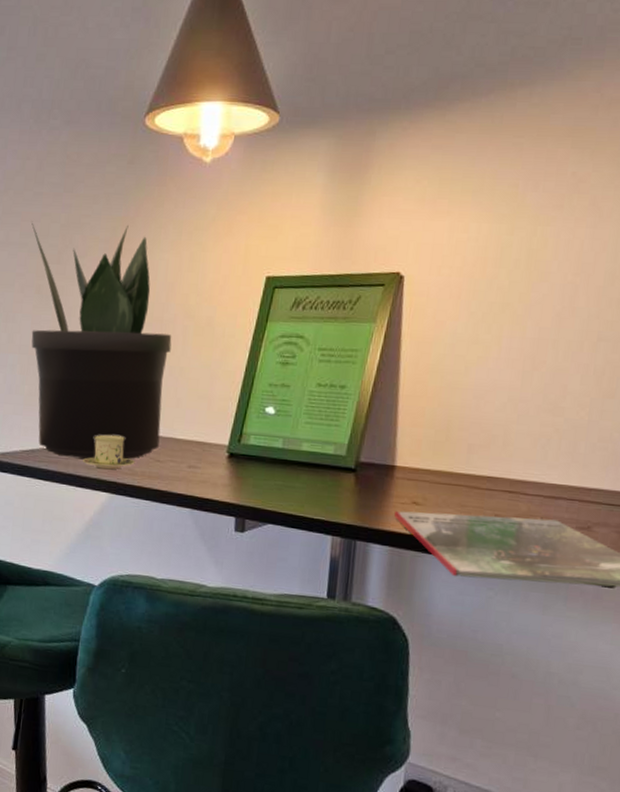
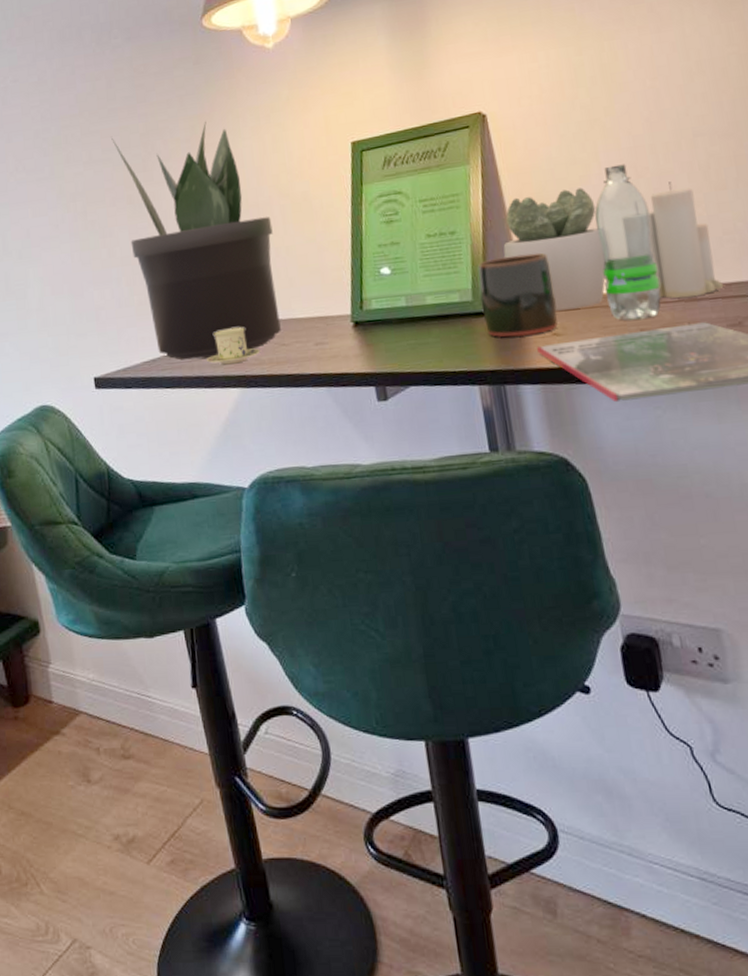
mug: none [352,420,428,500] -> present [477,252,558,338]
succulent plant: none [386,365,485,484] -> present [503,187,606,311]
bottle: none [471,352,536,507] -> present [594,164,662,321]
candle: none [522,380,587,495] -> present [648,181,724,299]

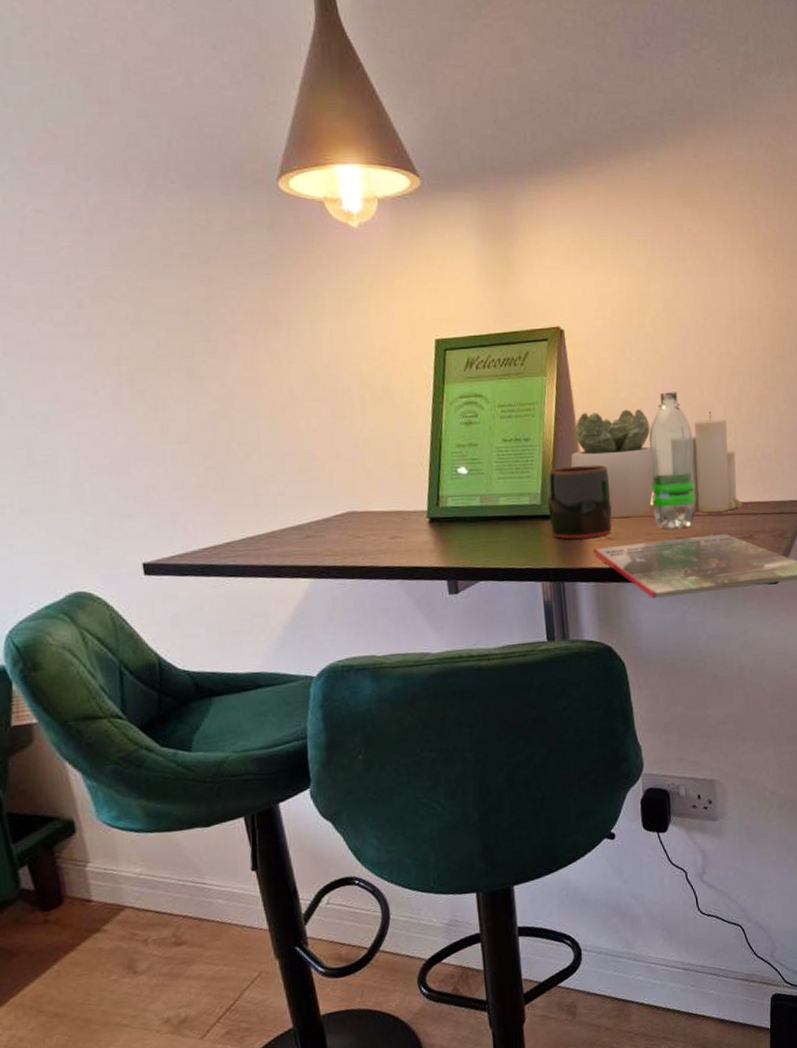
planter: present [111,121,281,360] -> none [166,295,356,548]
cup and saucer: present [206,327,261,365] -> none [274,517,334,555]

